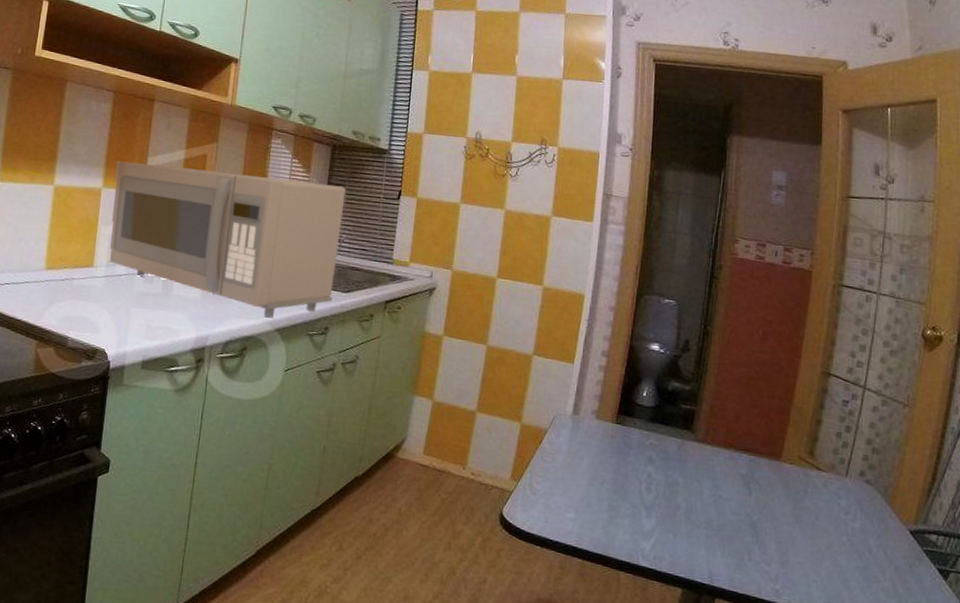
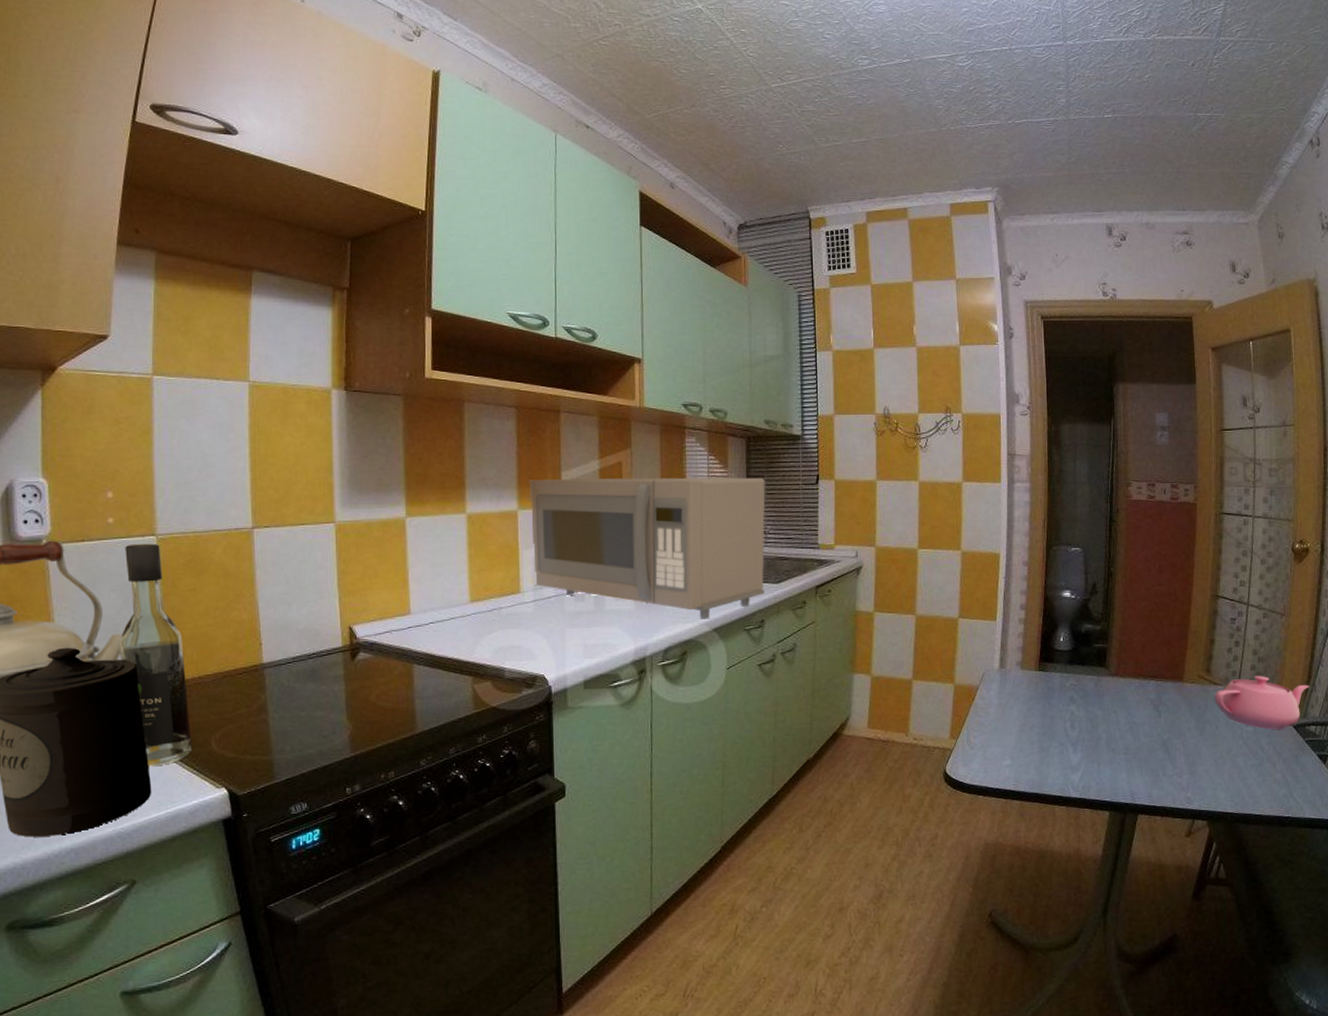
teapot: none [816,467,933,533] -> present [1214,675,1309,730]

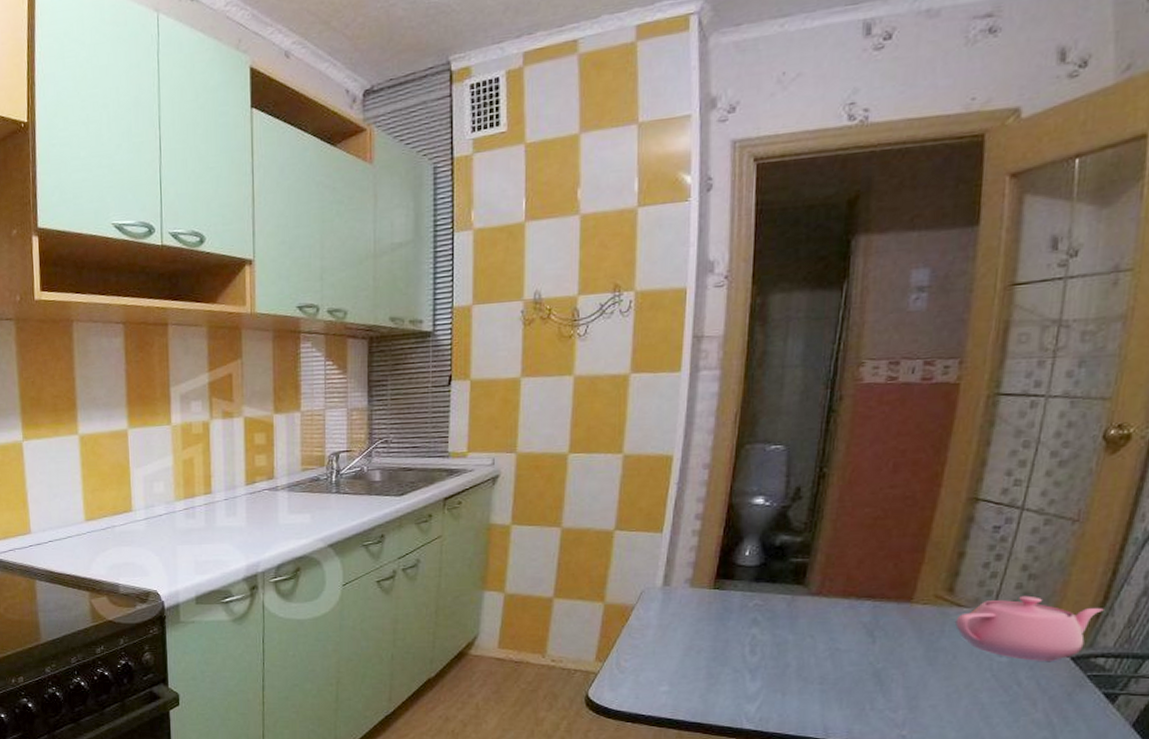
microwave: present [528,477,766,619] -> none [137,382,389,535]

